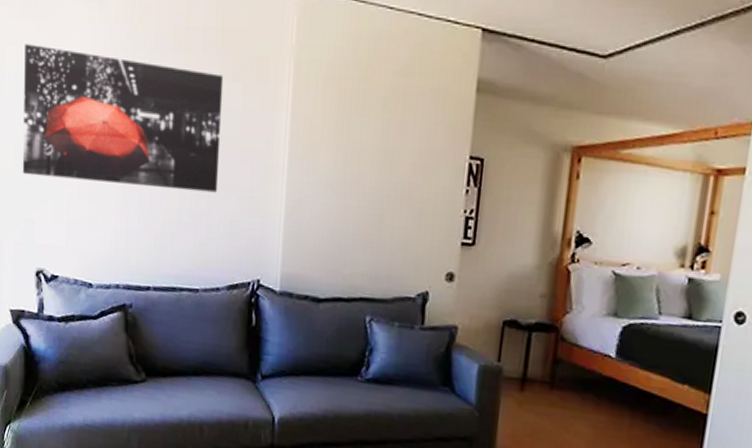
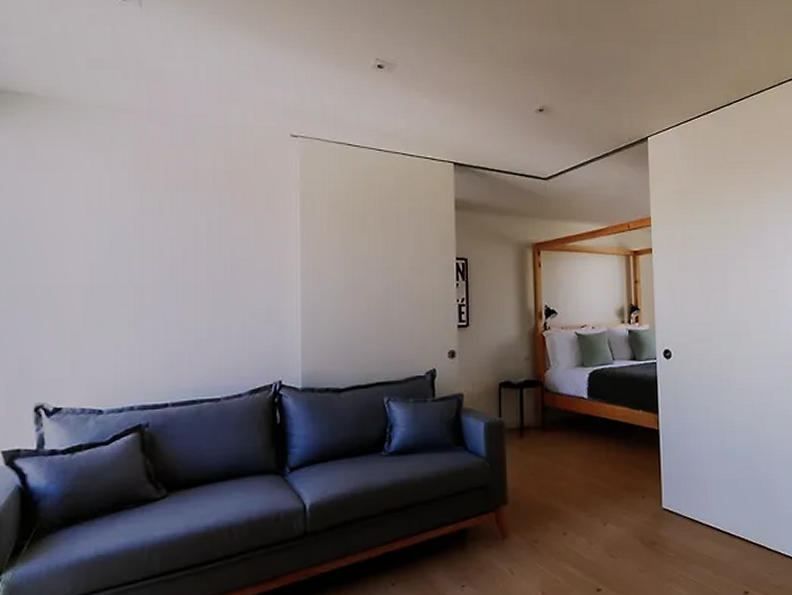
wall art: present [22,44,224,193] -> none [17,192,235,313]

